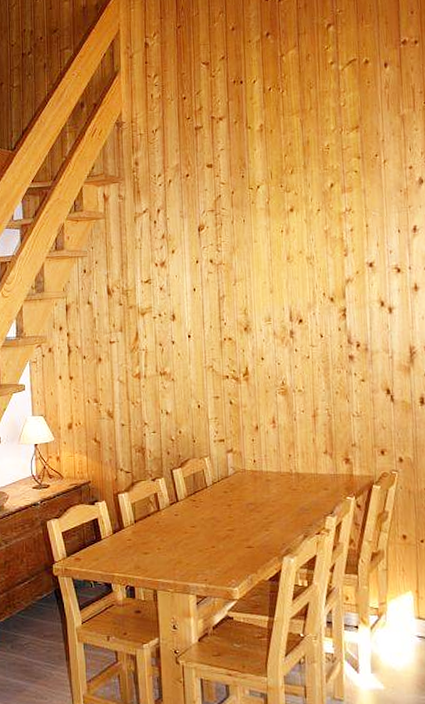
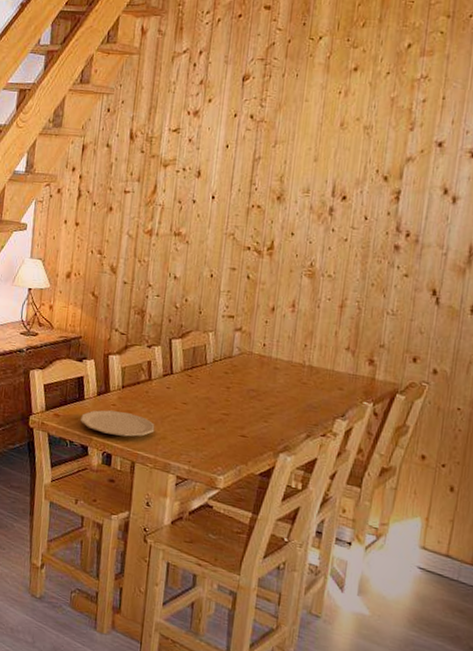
plate: none [101,545,170,568] -> present [81,410,155,437]

